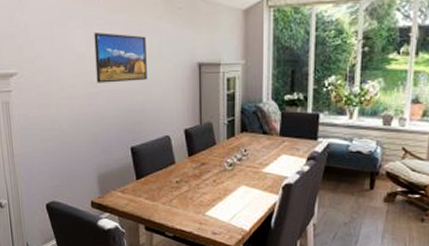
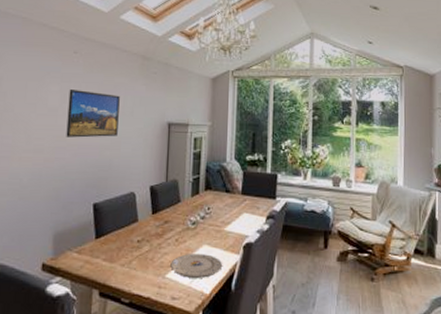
plate: none [209,194,262,216] -> present [170,254,223,278]

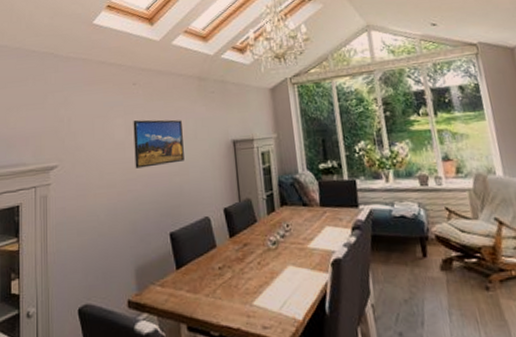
plate: present [170,254,223,278] -> none [256,275,313,304]

